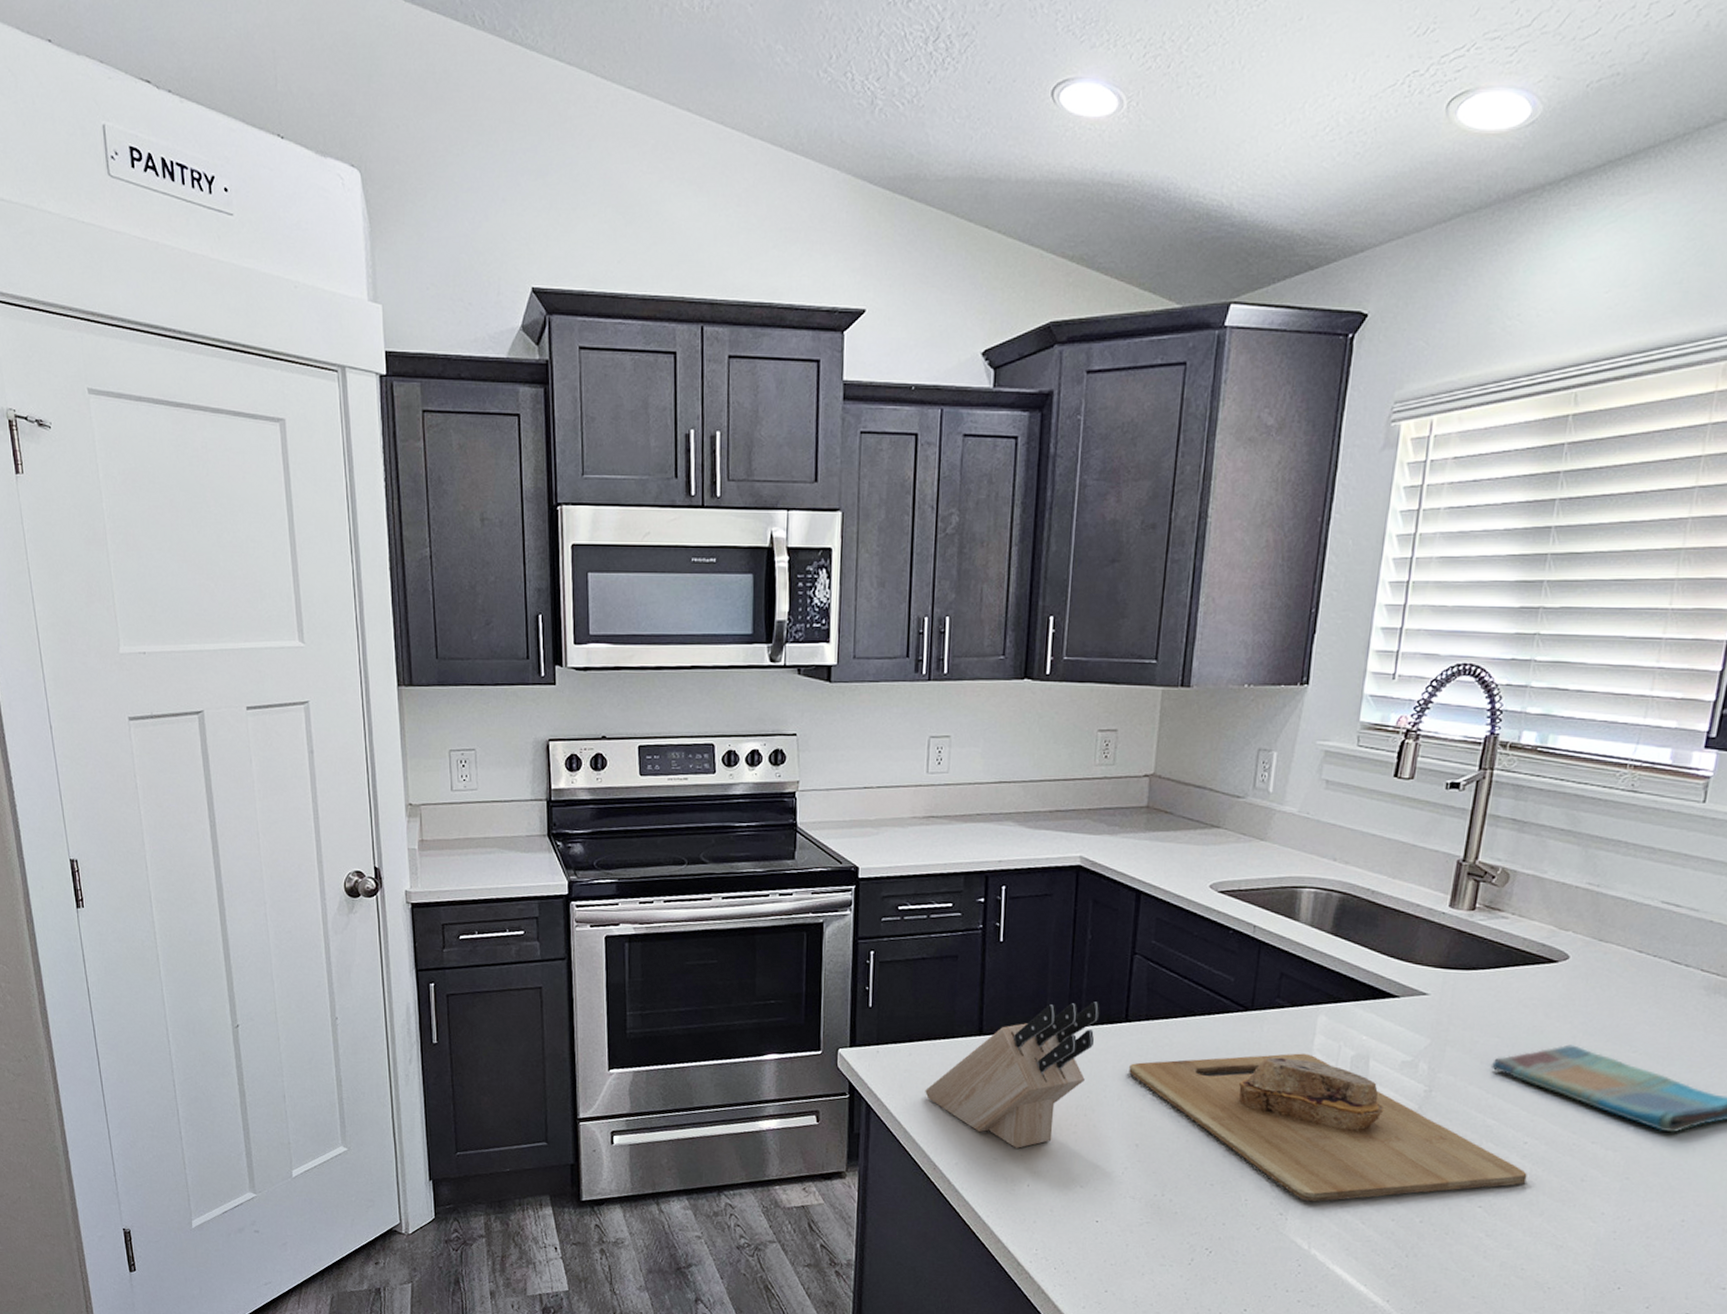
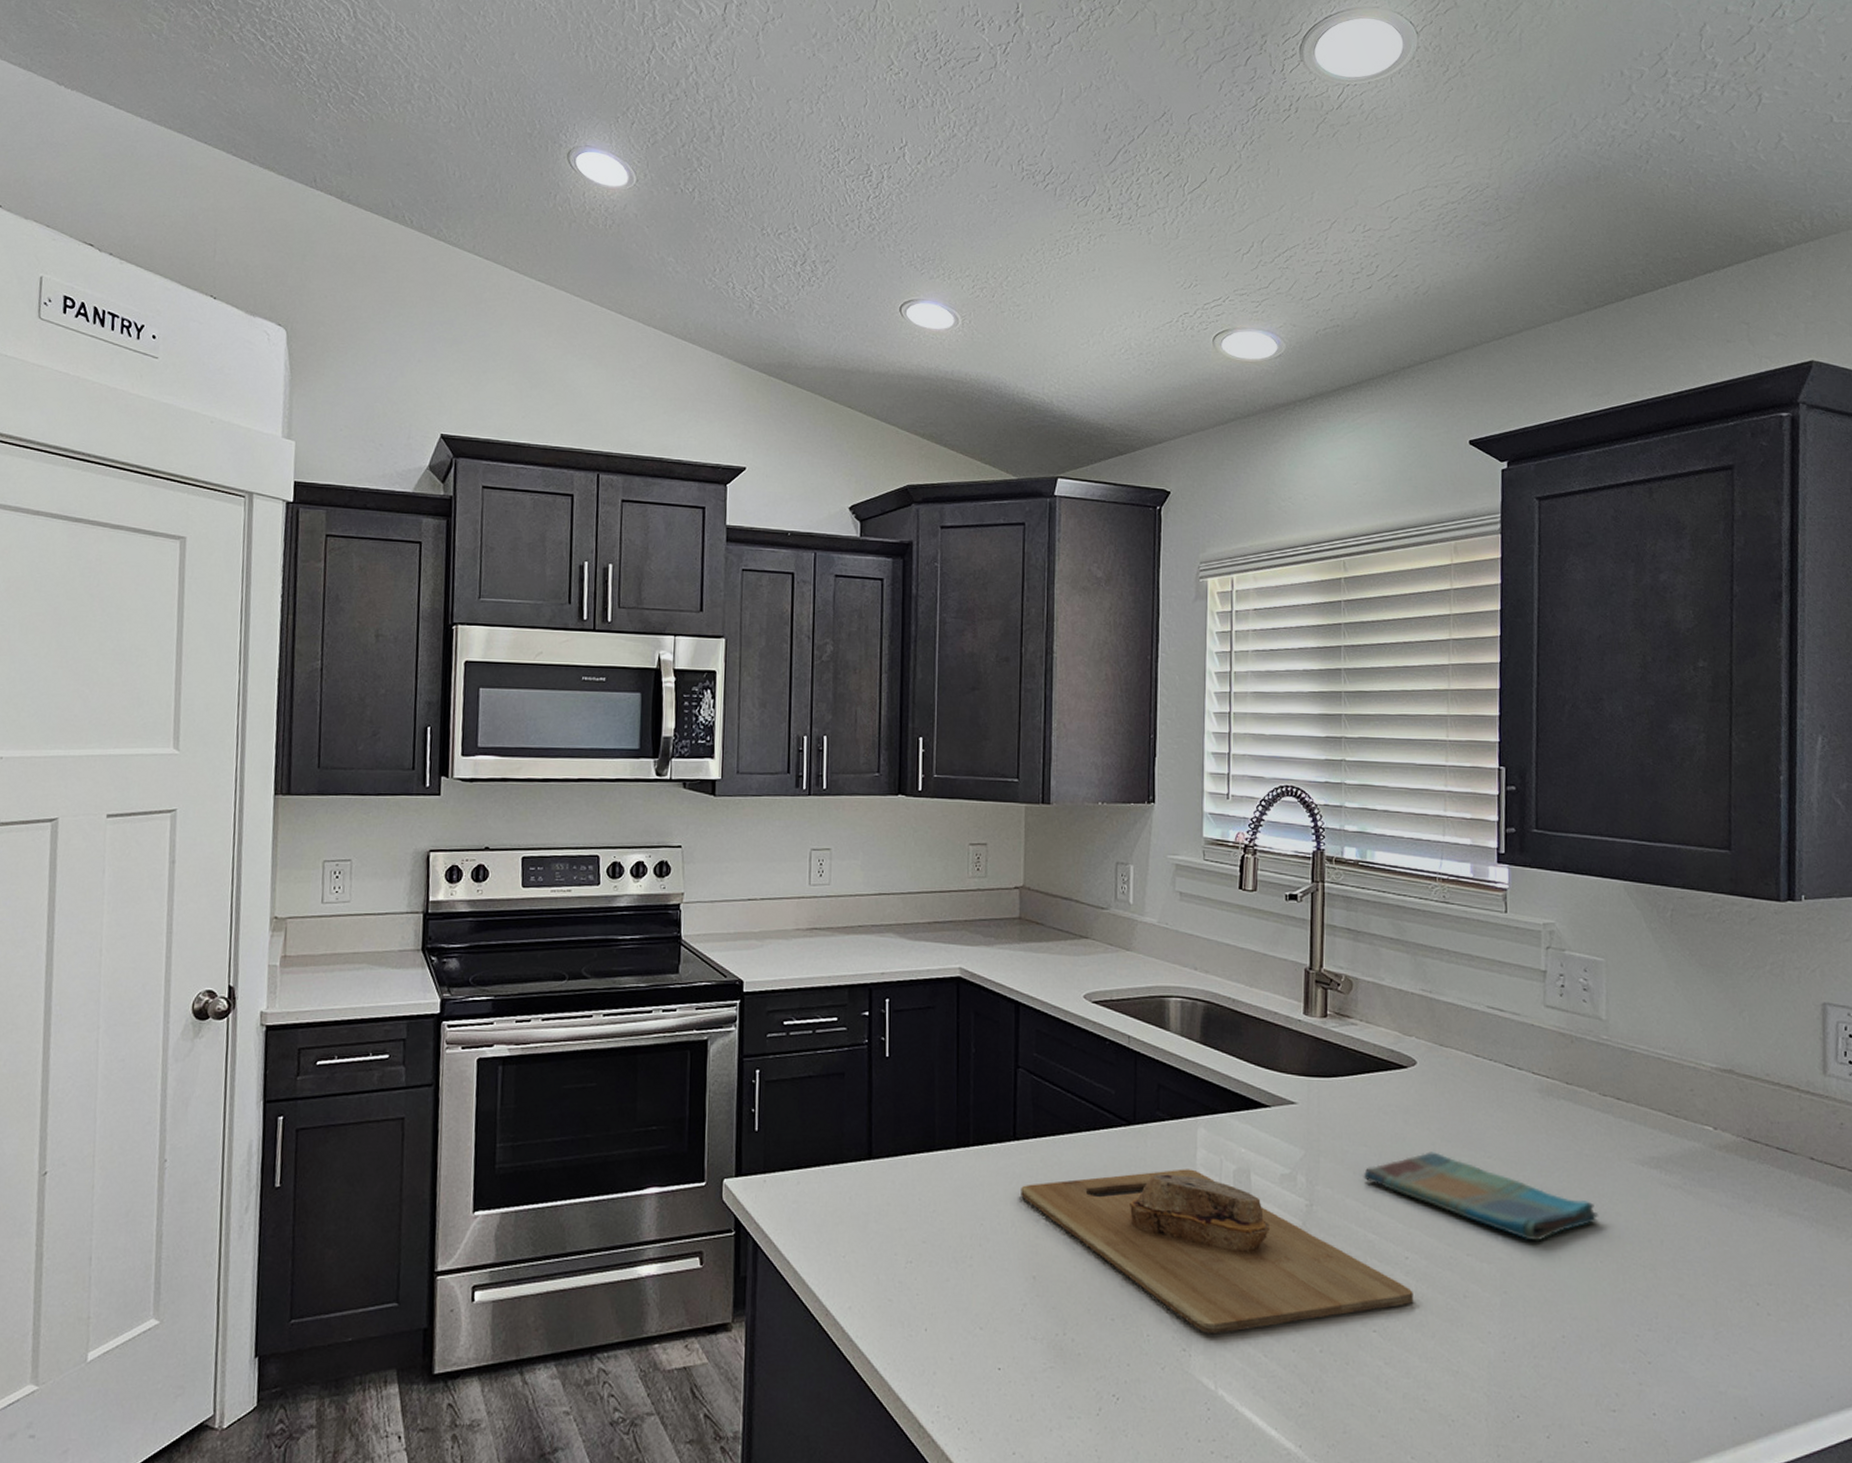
knife block: present [925,1002,1100,1148] -> none [815,1119,988,1287]

